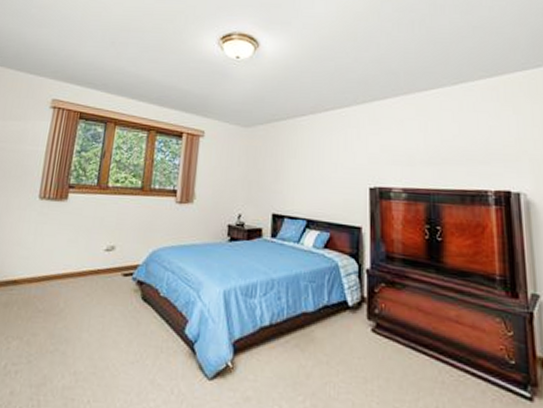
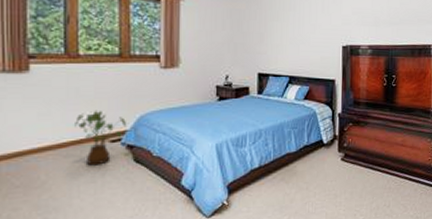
house plant: none [95,241,139,299] -> present [75,110,126,166]

